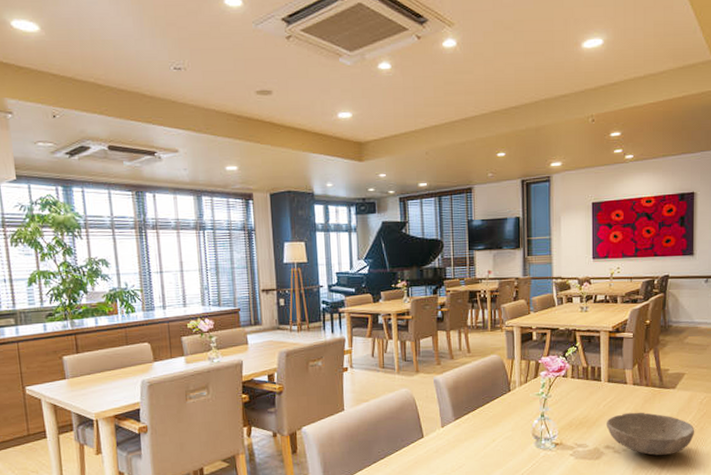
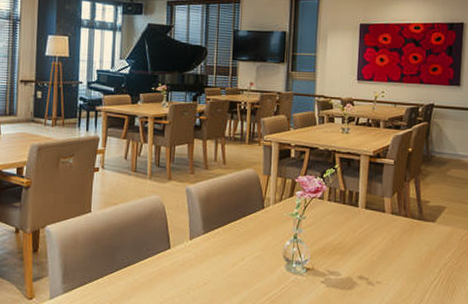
bowl: present [606,412,695,456] -> none [361,243,454,292]

